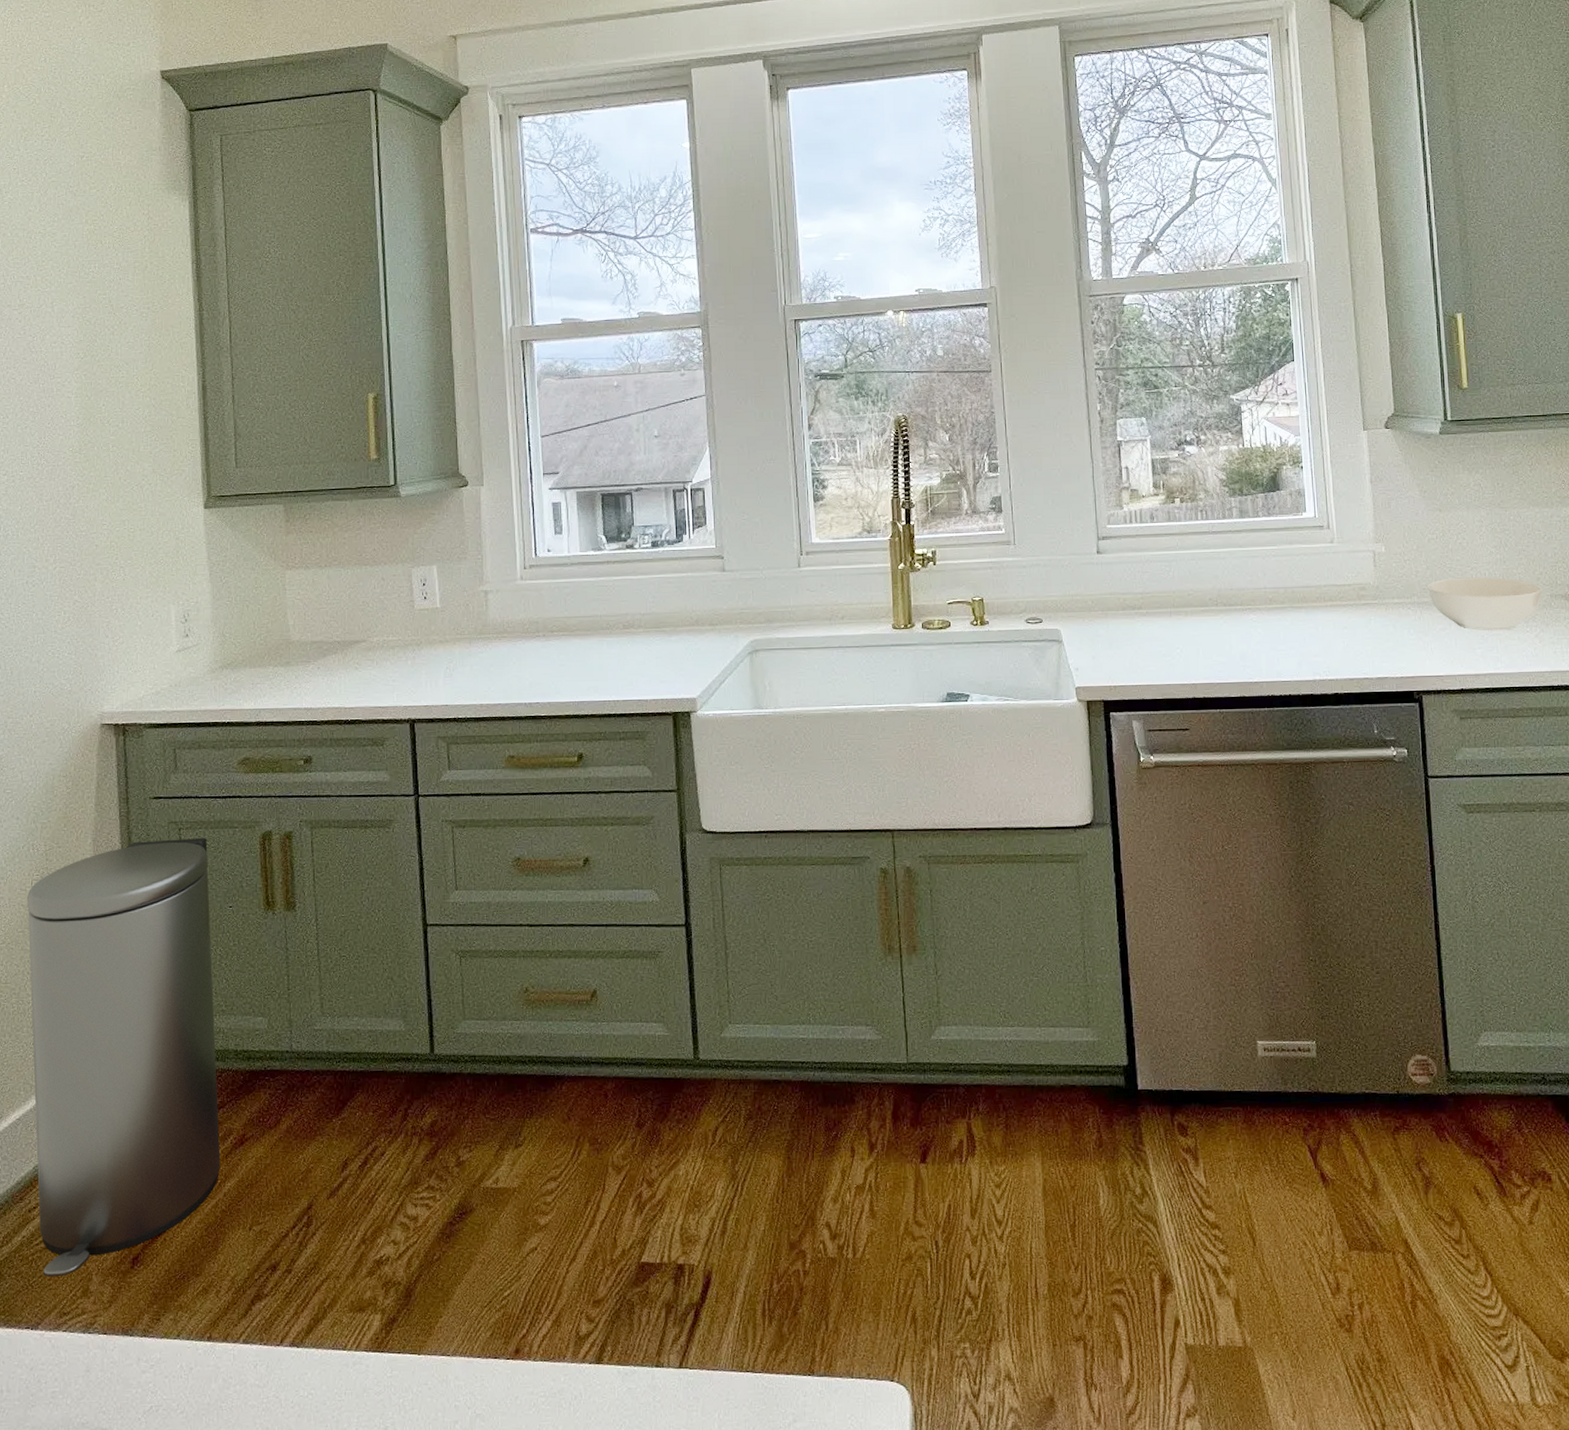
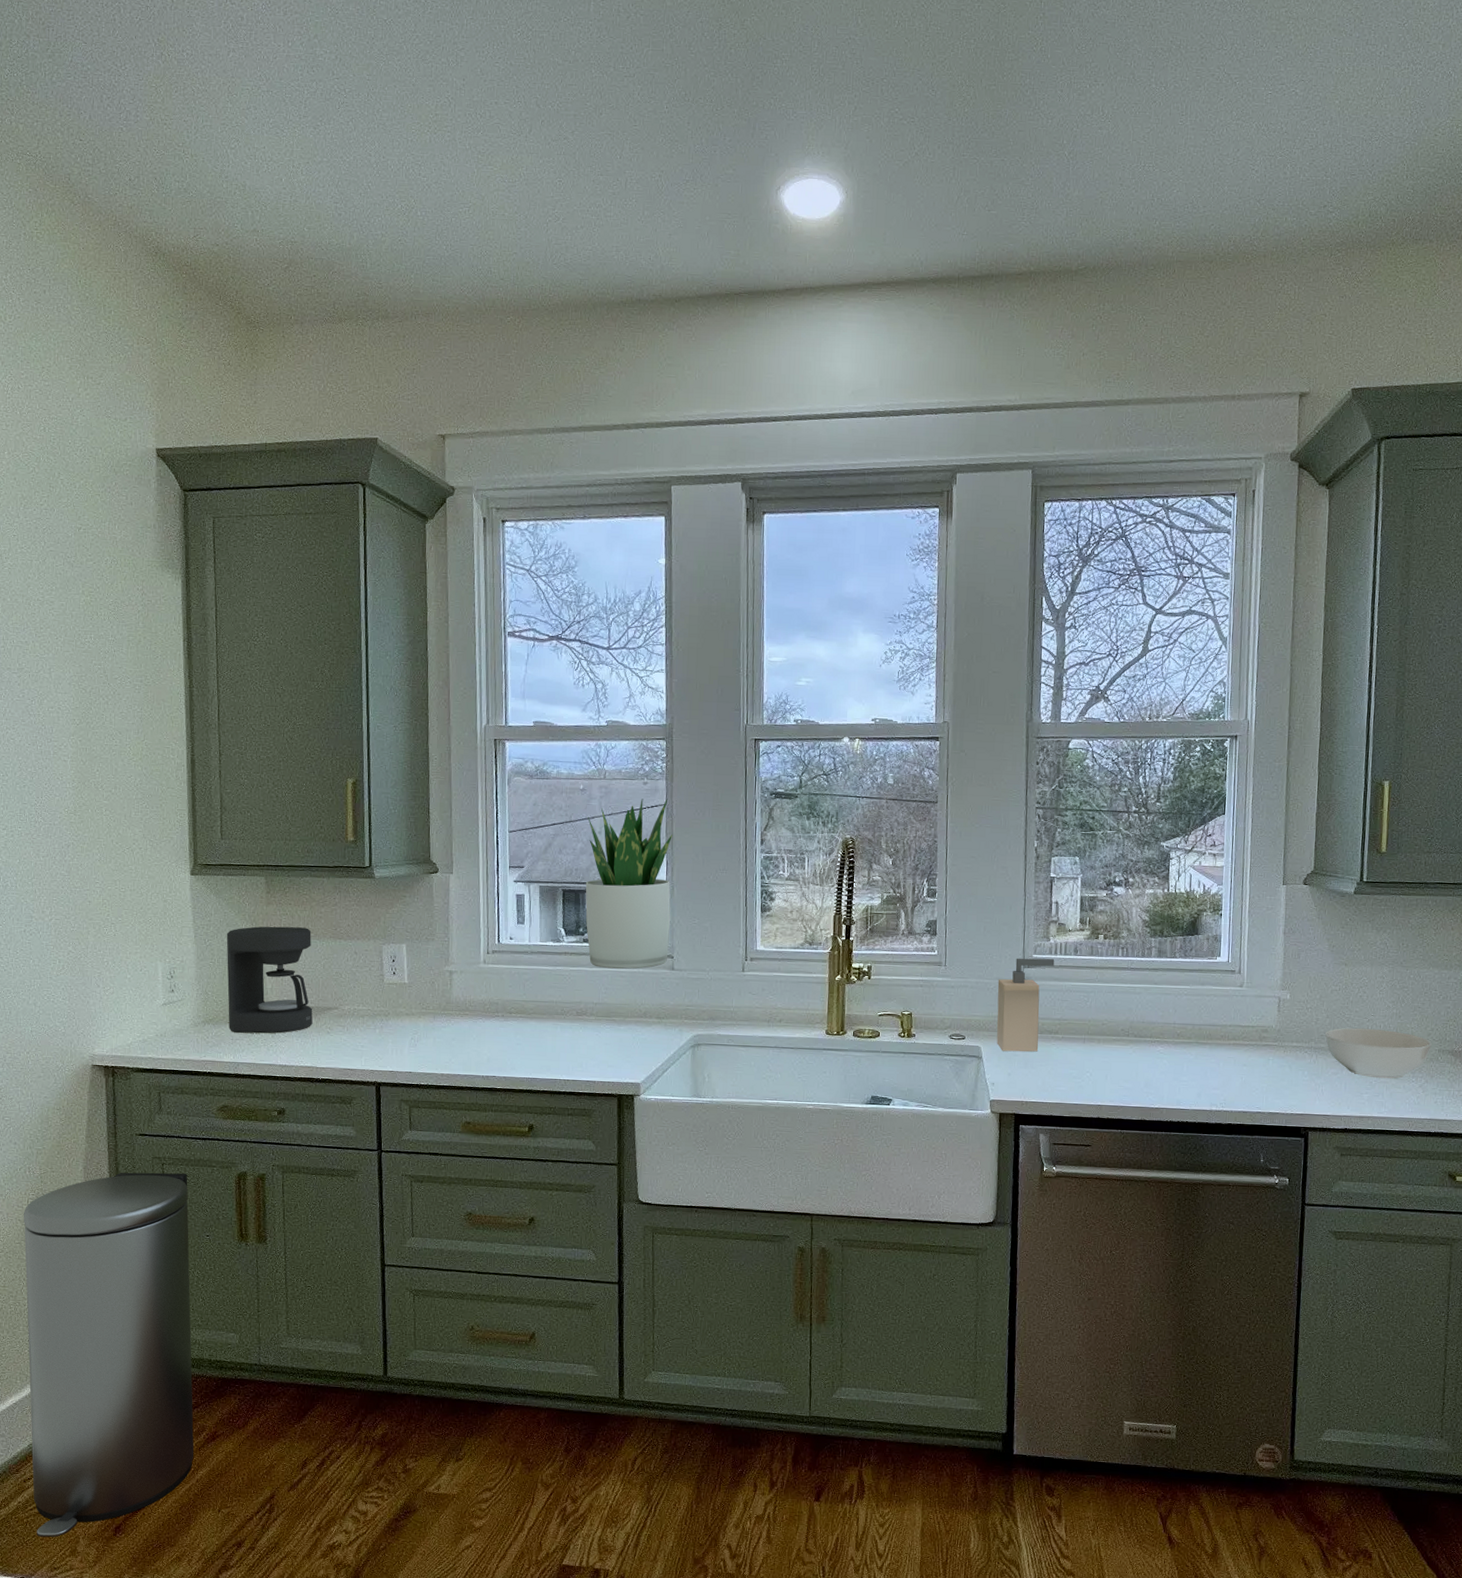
coffee maker: none [244,556,339,677] -> present [226,926,313,1034]
planter: none [624,389,719,576] -> present [585,799,673,970]
soap dispenser: none [1072,527,1131,633] -> present [996,958,1055,1052]

